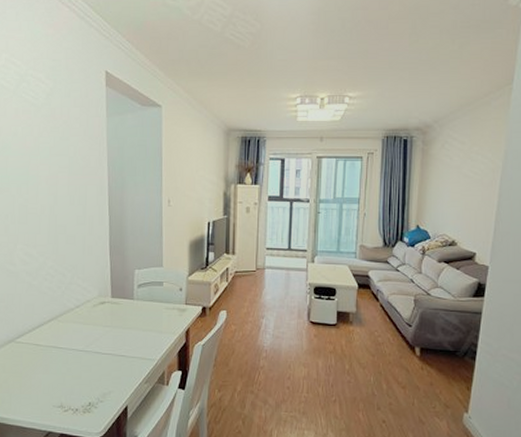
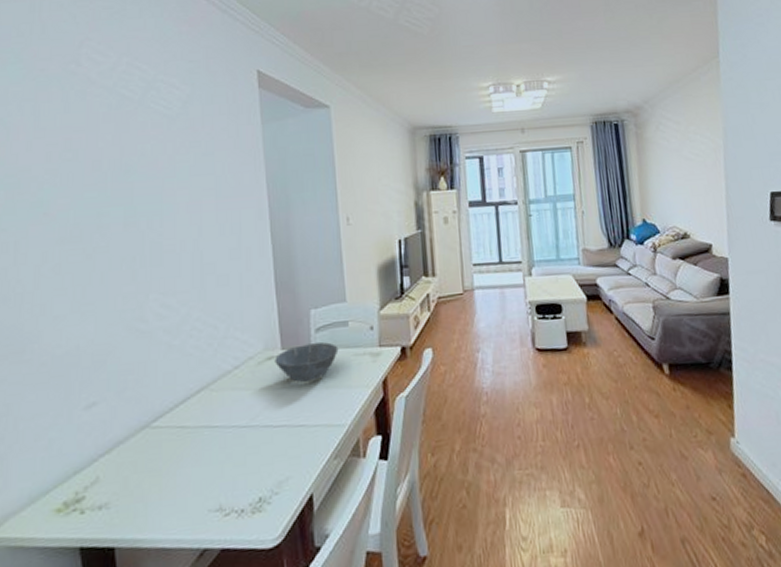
bowl: none [106,296,154,325] -> present [274,342,339,383]

